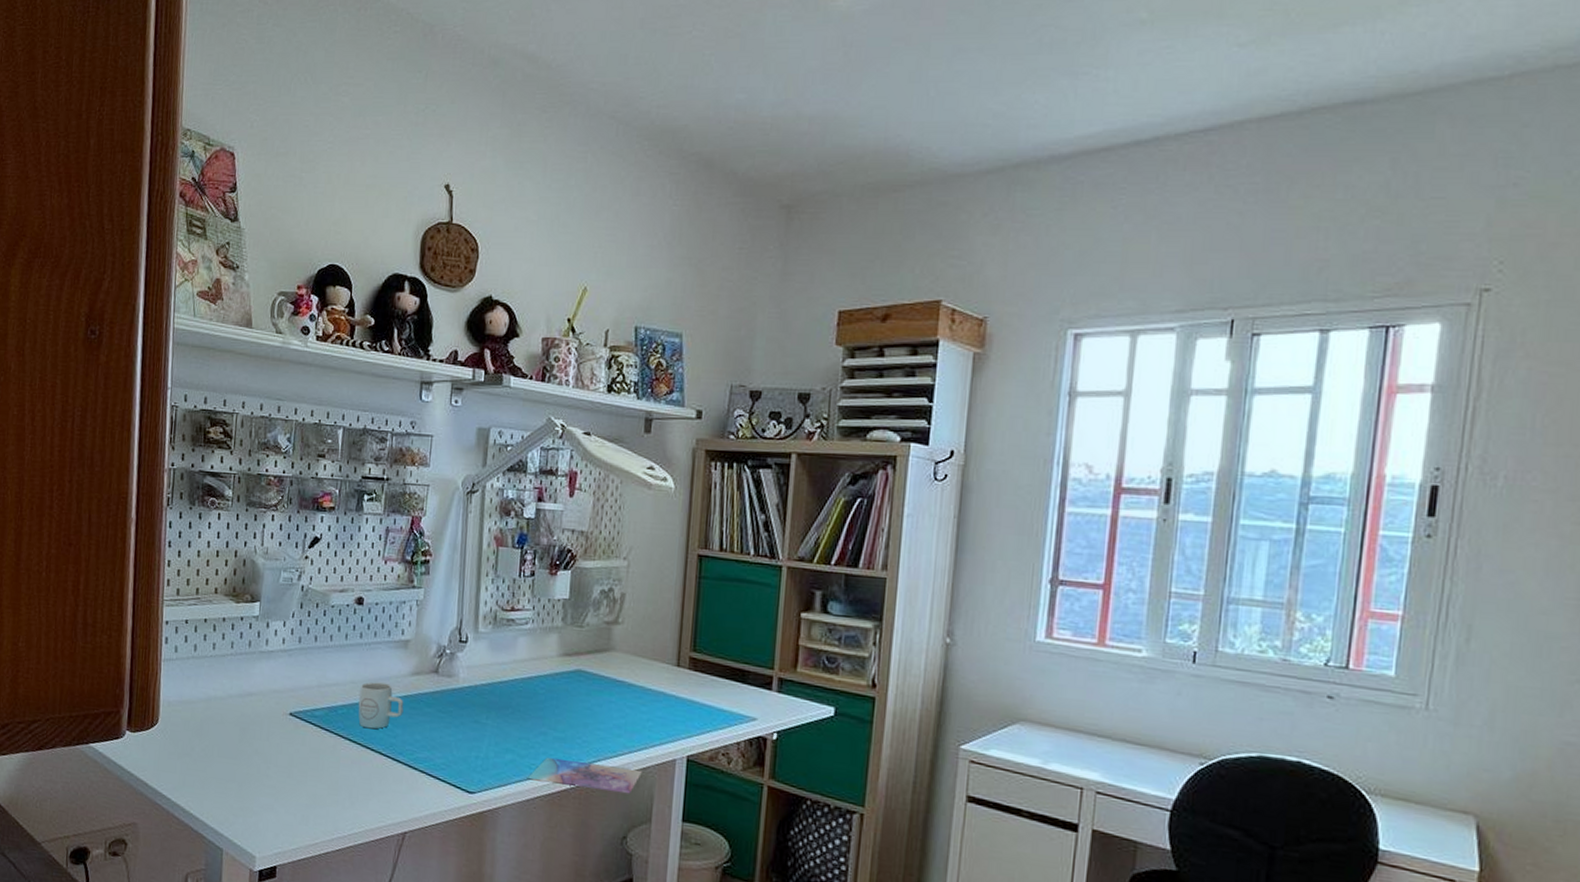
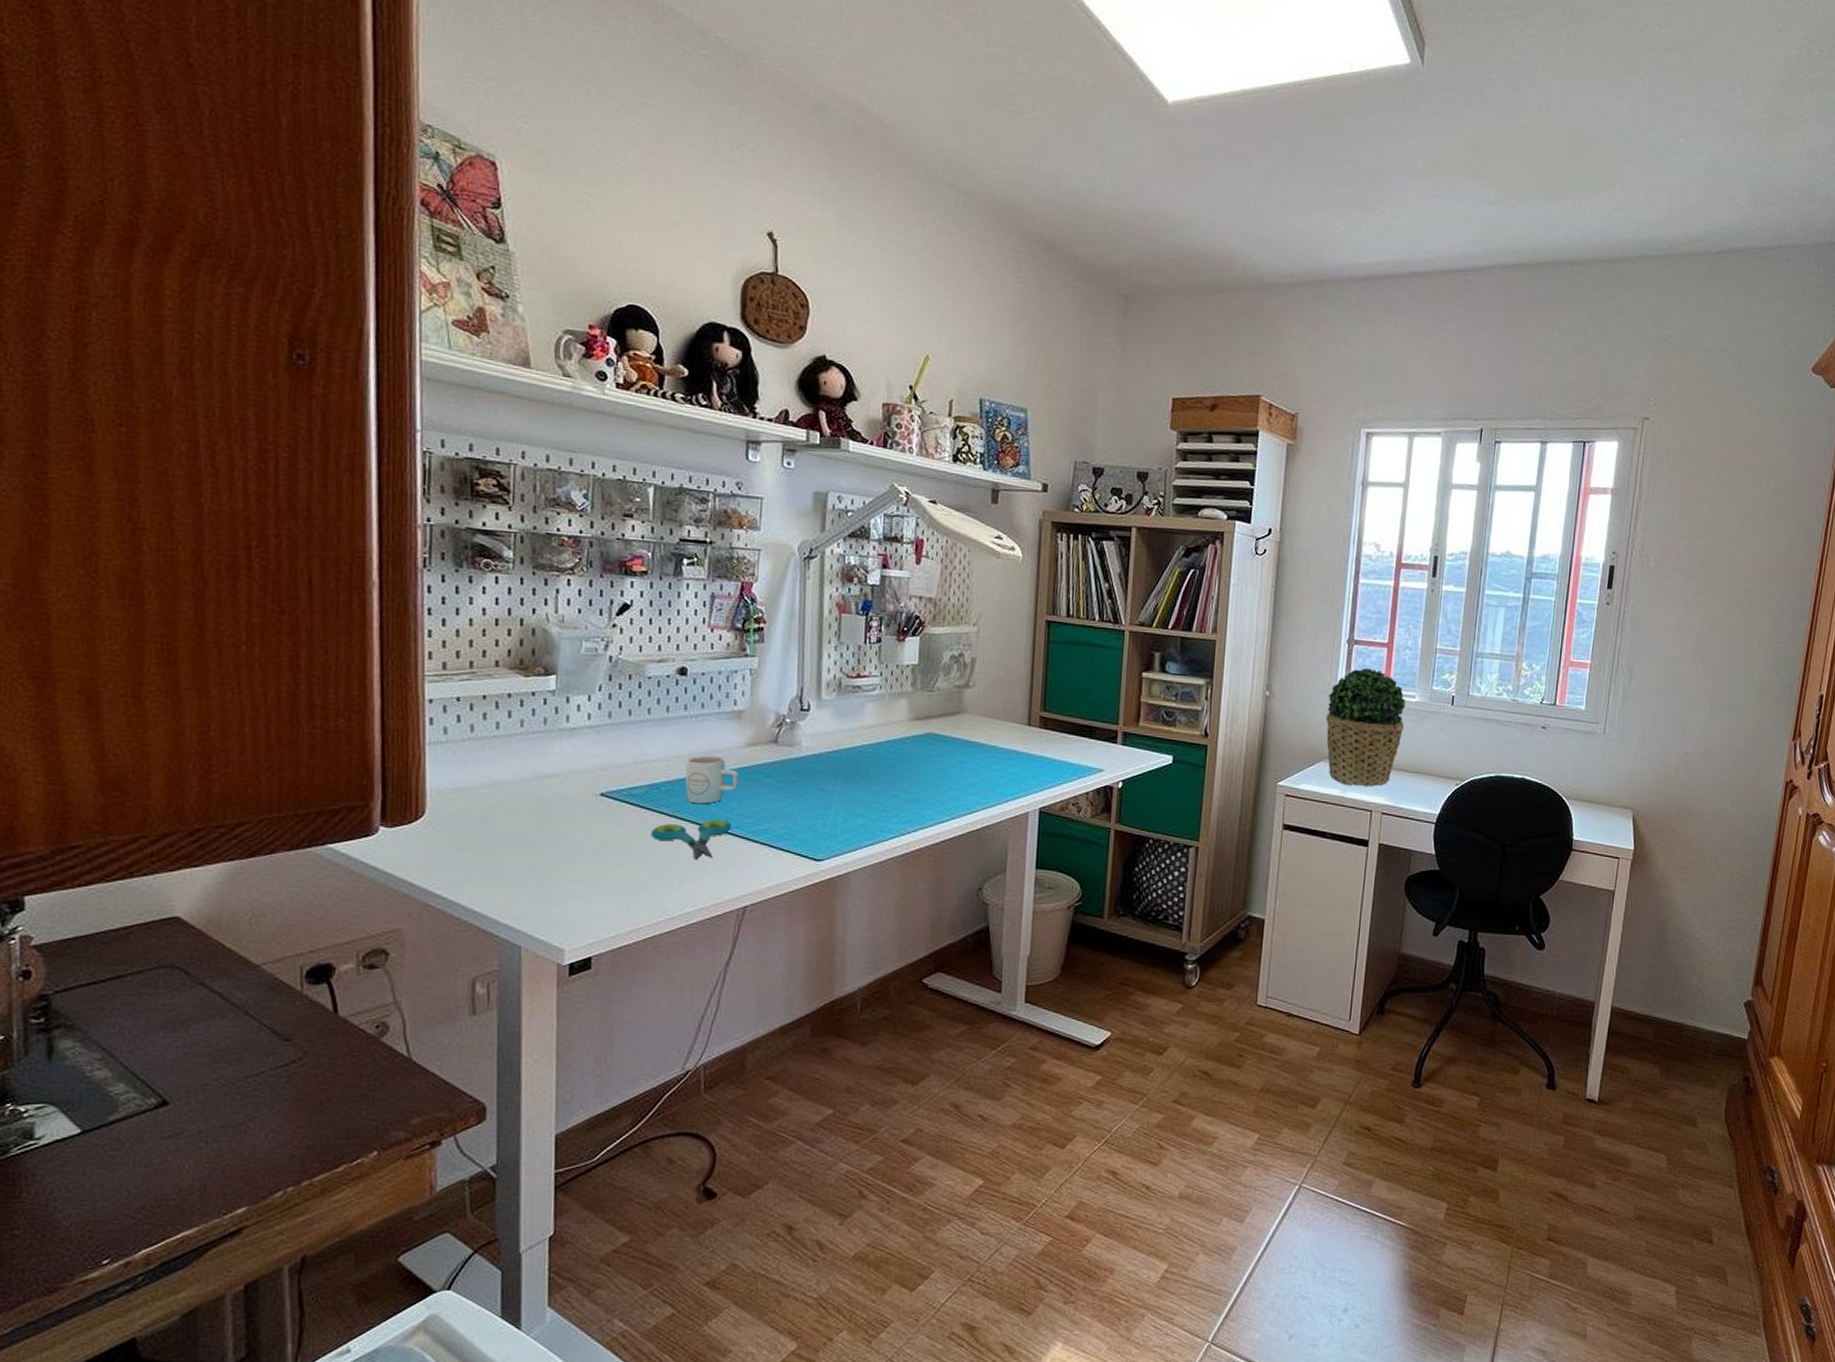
scissors: none [328,744,396,783] -> present [650,819,732,861]
fabric swatch: present [528,757,642,794] -> none [880,819,996,848]
potted plant: none [1022,614,1129,759] -> present [1326,668,1406,787]

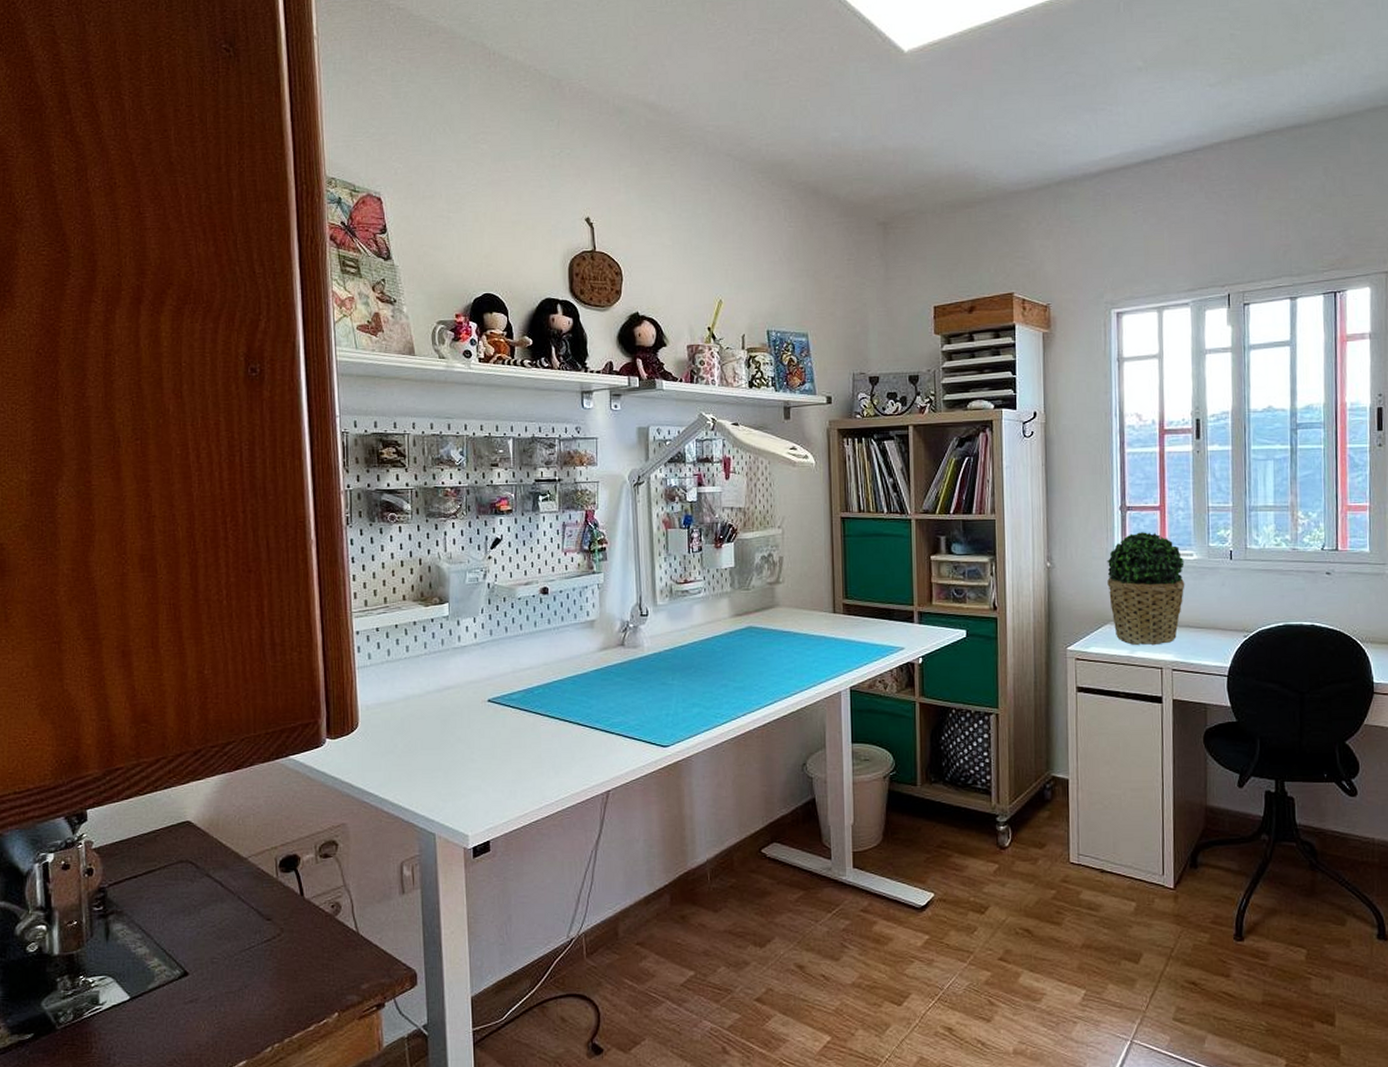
scissors: present [650,819,732,861] -> none [528,716,593,753]
mug: present [685,755,740,805] -> none [552,661,596,704]

